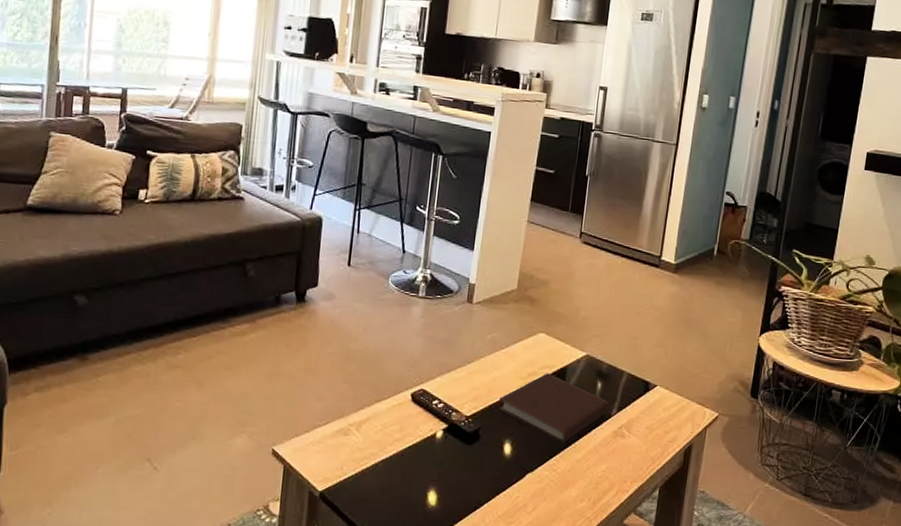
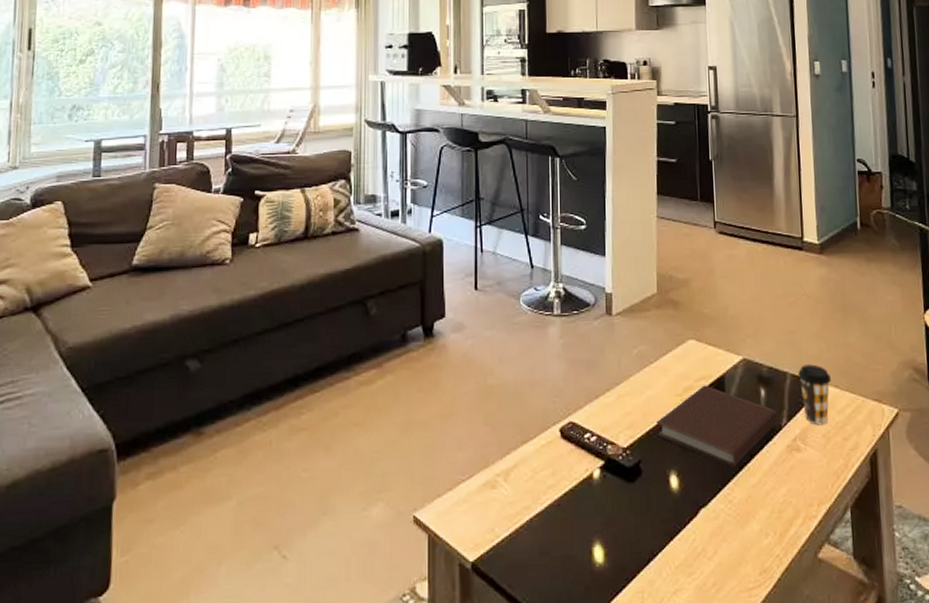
coffee cup: none [633,366,664,419] -> present [798,364,832,426]

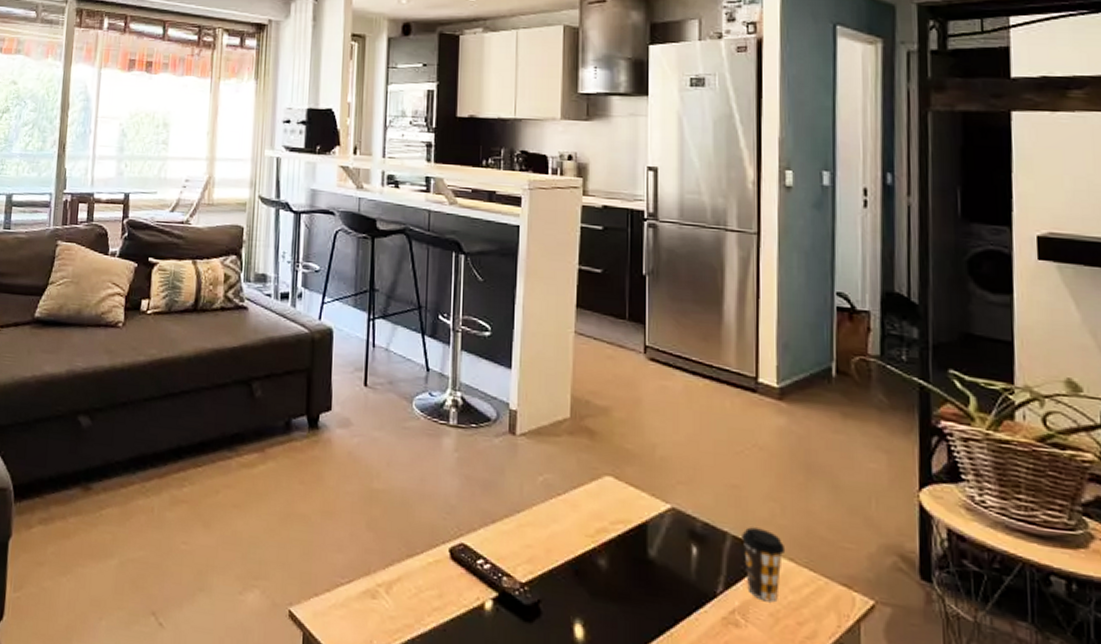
notebook: present [656,385,778,468] -> none [561,530,712,630]

